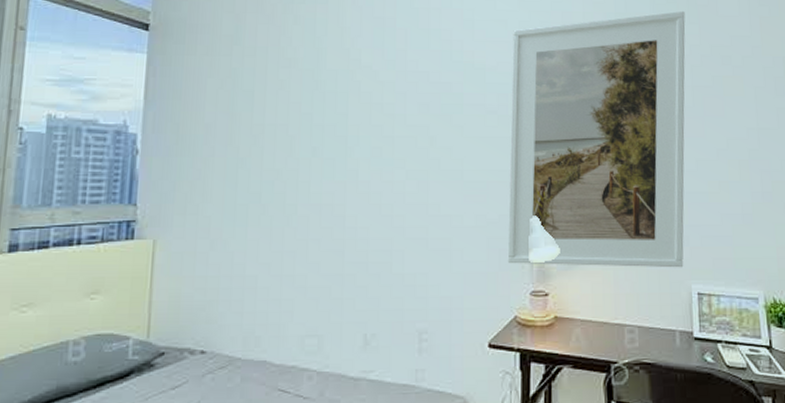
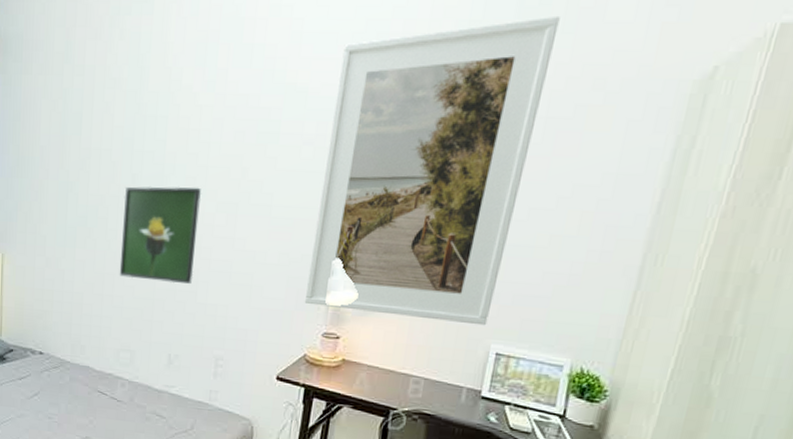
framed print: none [301,156,390,256] -> present [119,186,202,284]

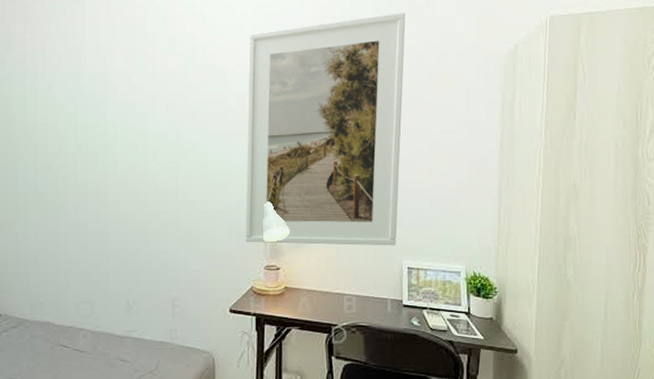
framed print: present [119,186,202,284] -> none [71,151,144,236]

